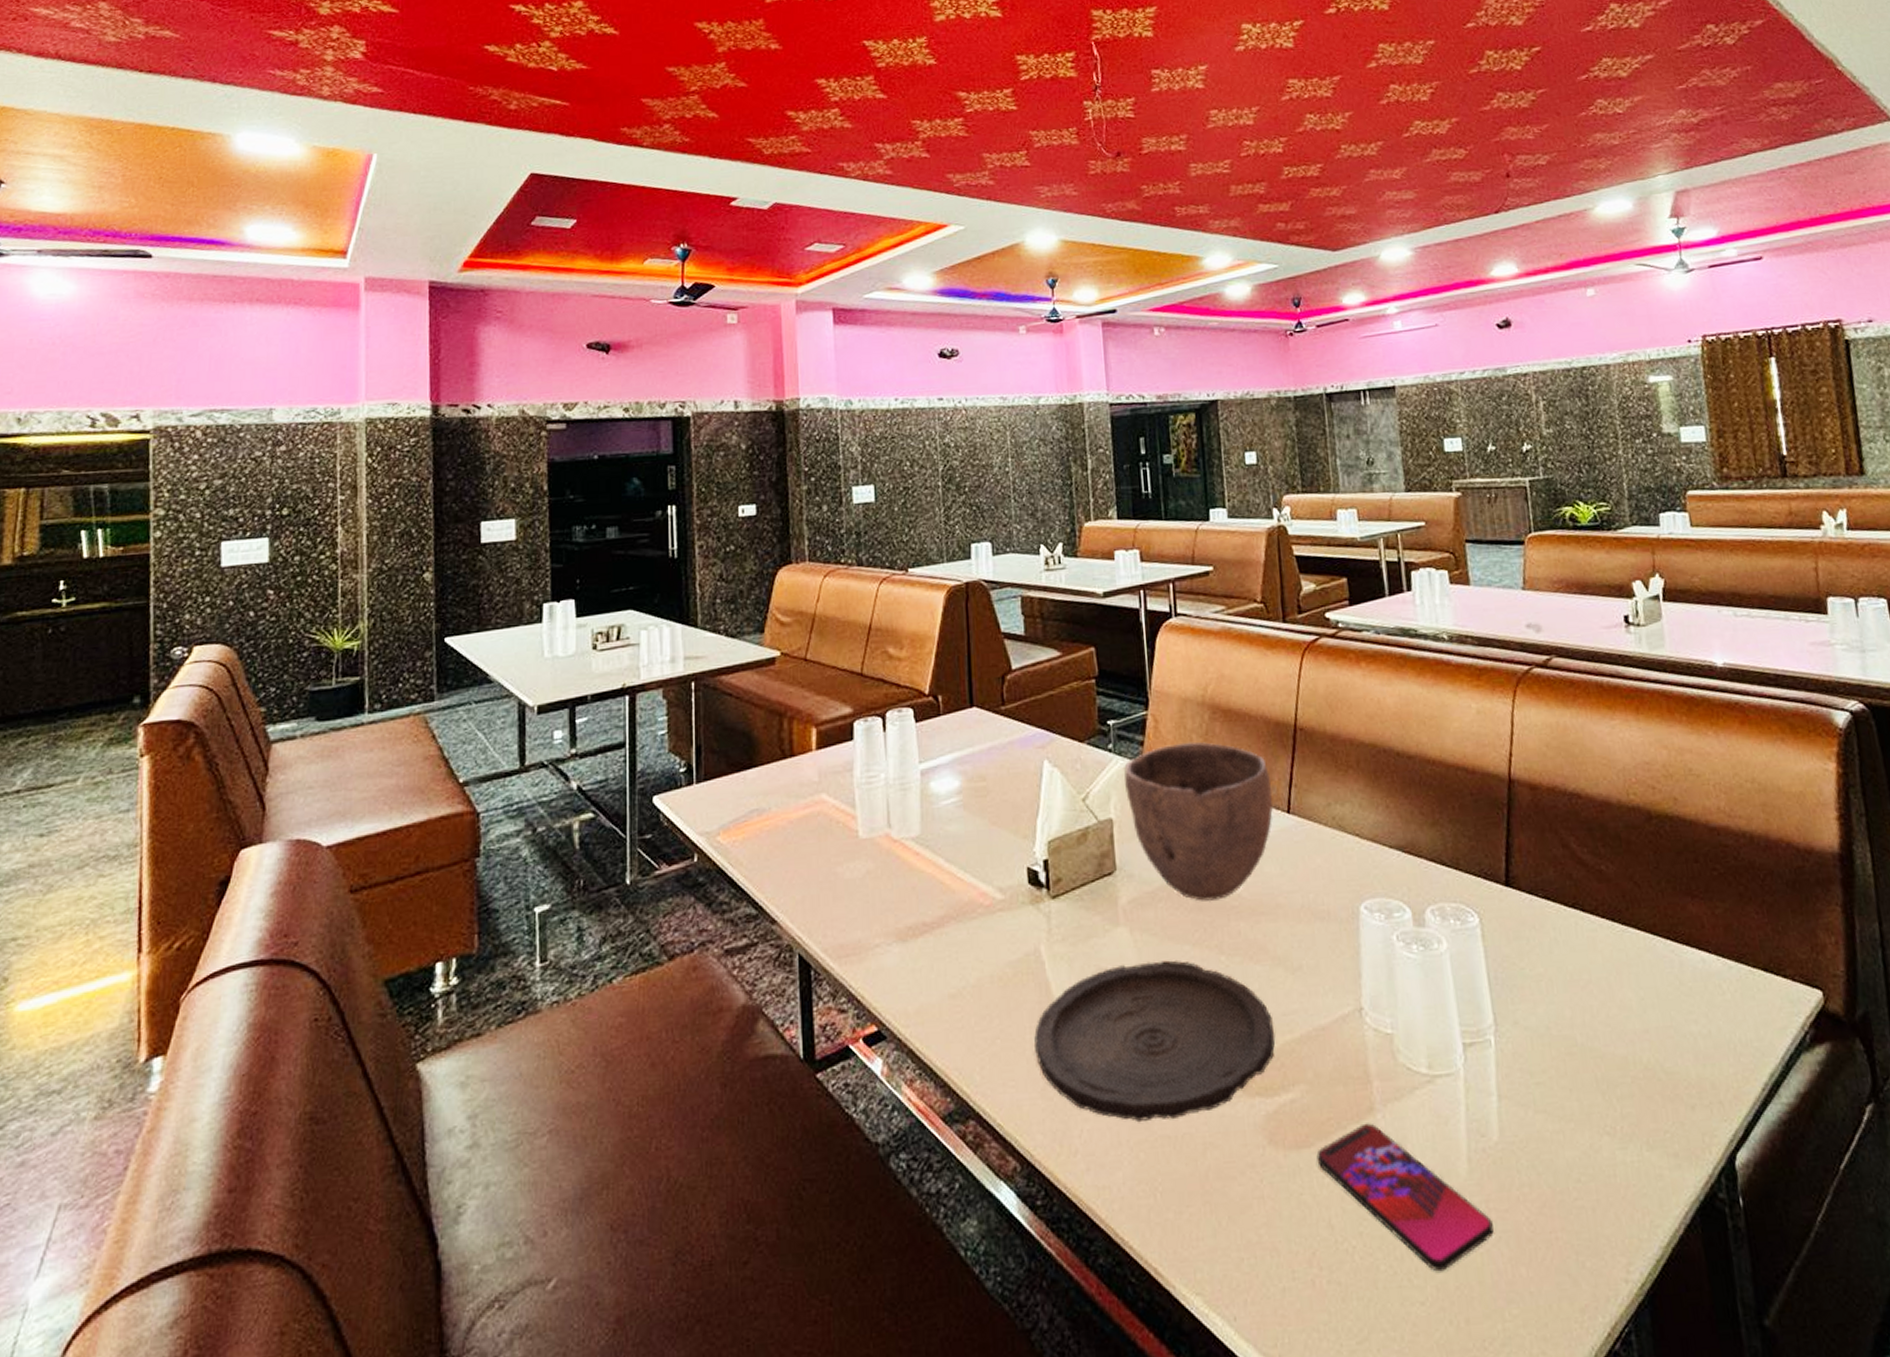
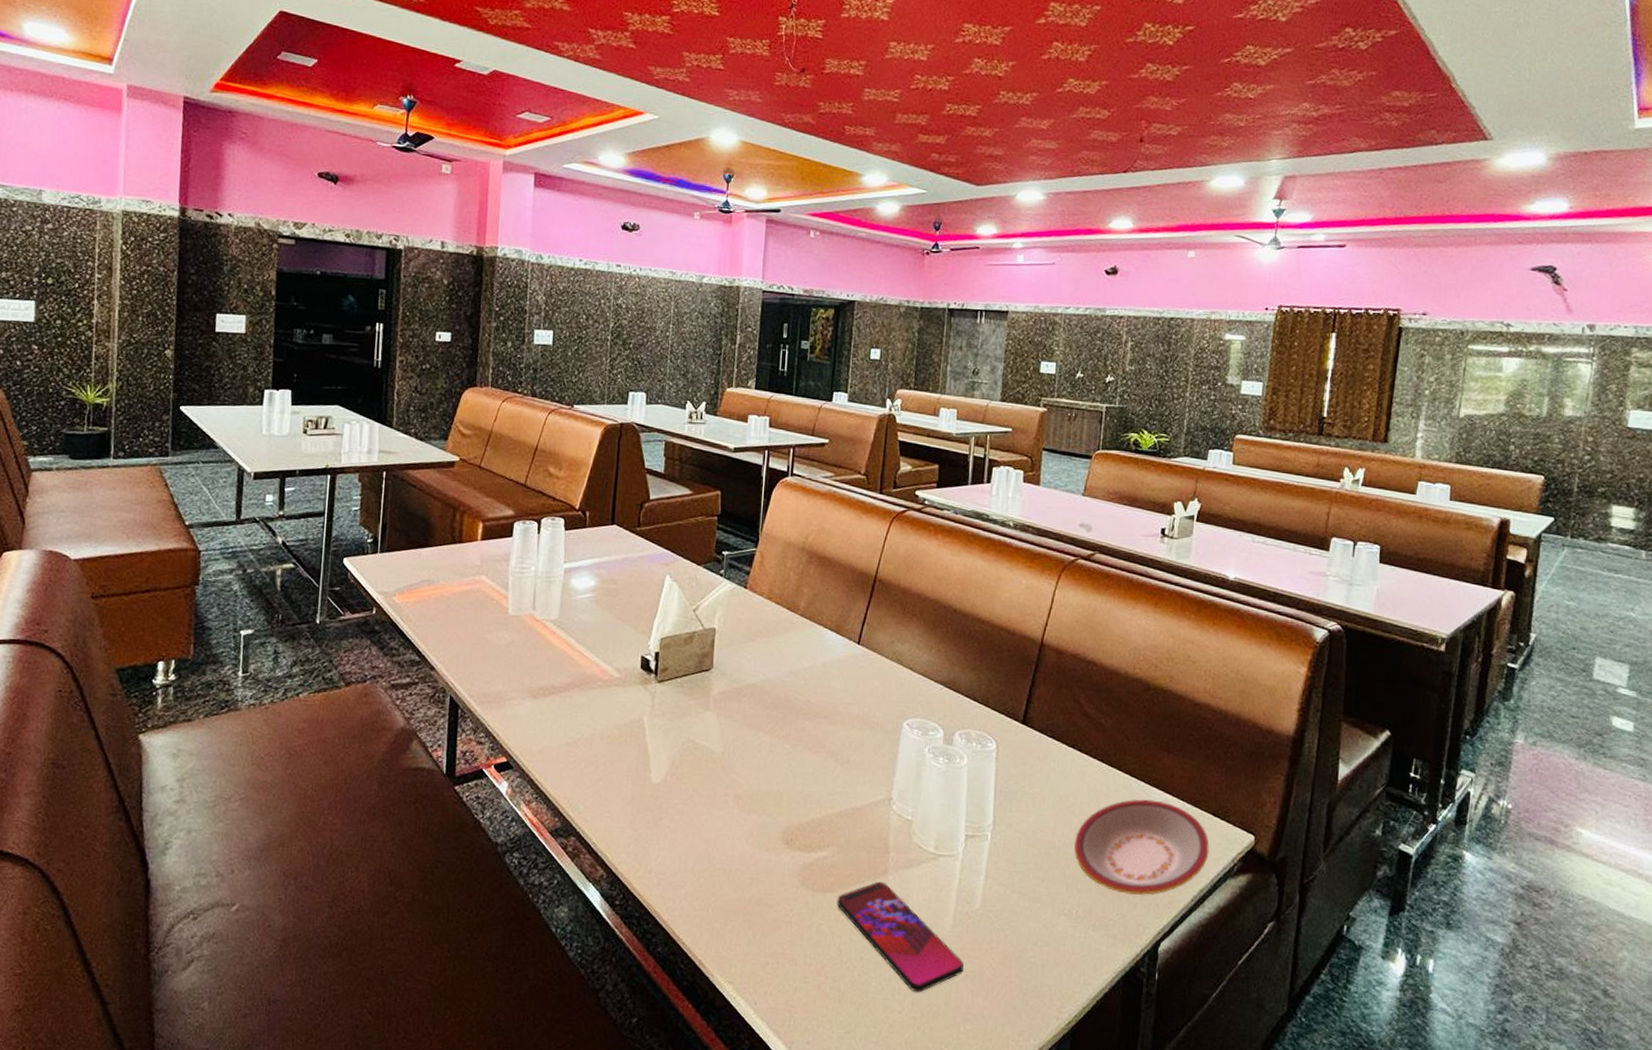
plate: present [1034,960,1275,1123] -> none [629,740,820,858]
bowl: present [1124,742,1273,901] -> none [729,577,848,702]
plate: none [1599,961,1771,1094] -> present [1073,799,1209,895]

